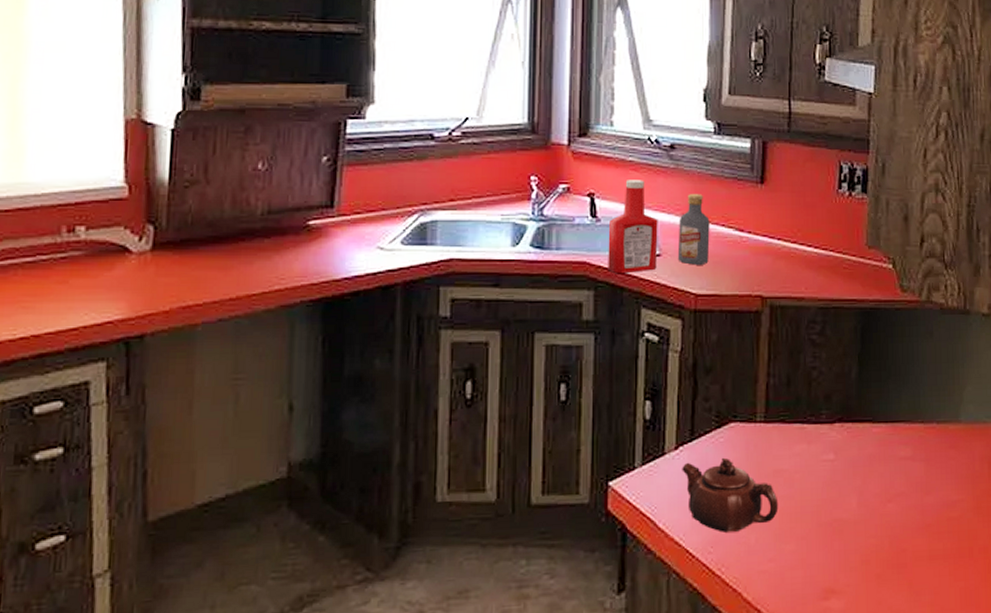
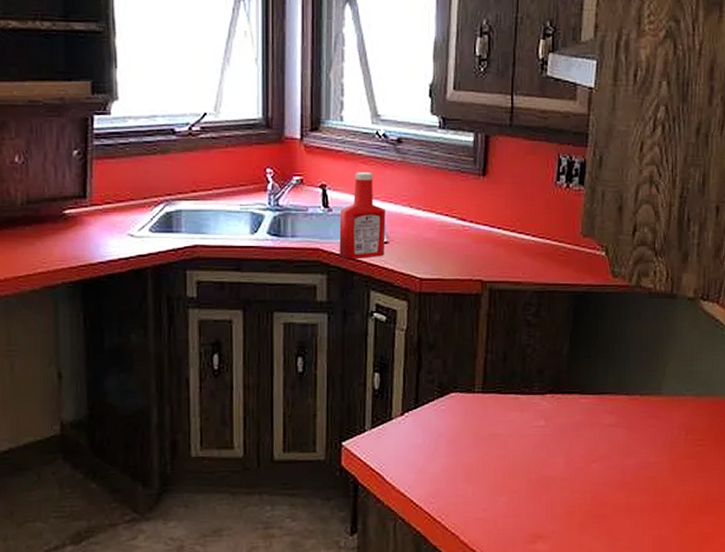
vodka: present [677,194,710,265] -> none [404,186,434,252]
teapot: present [682,457,779,533] -> none [407,422,493,486]

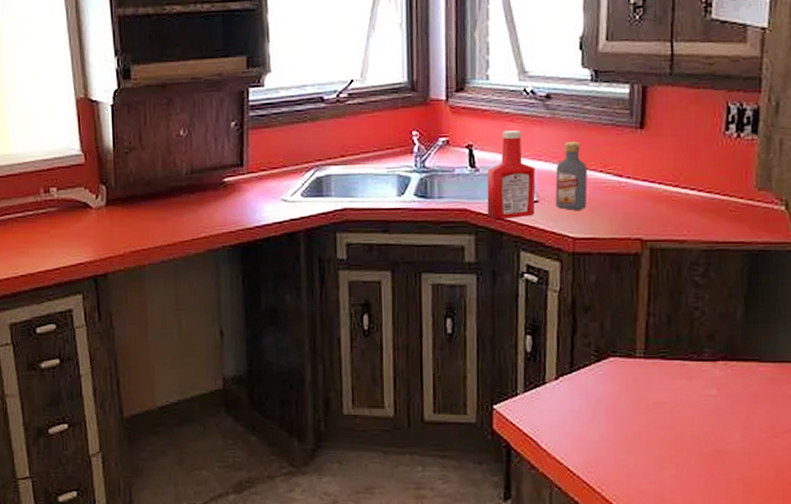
vodka: none [404,186,434,252] -> present [555,142,588,210]

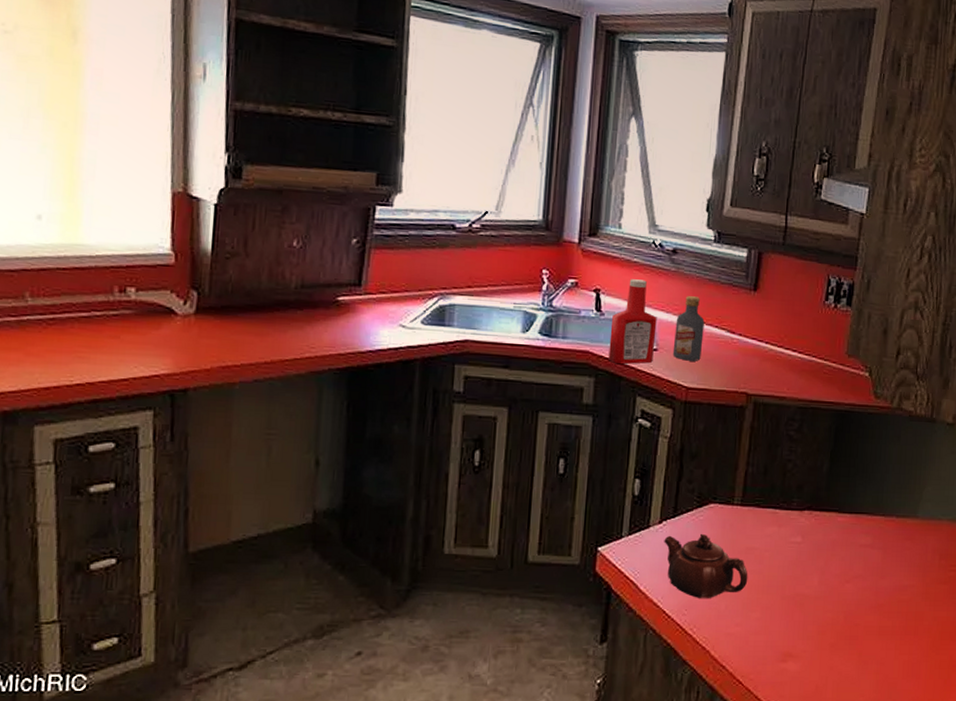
teapot: none [562,388,658,455] -> present [664,533,748,598]

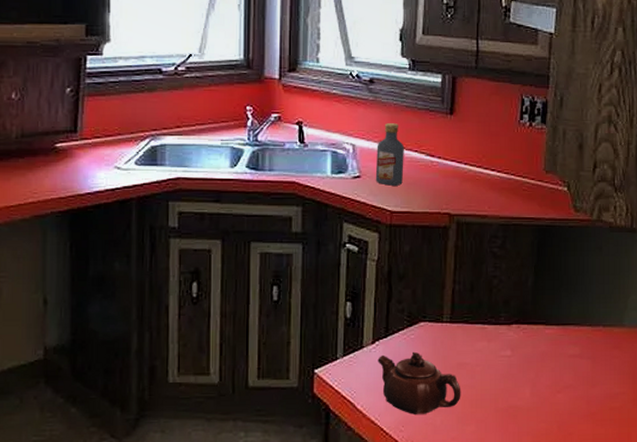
ketchup bottle: present [608,279,657,365] -> none [314,110,358,193]

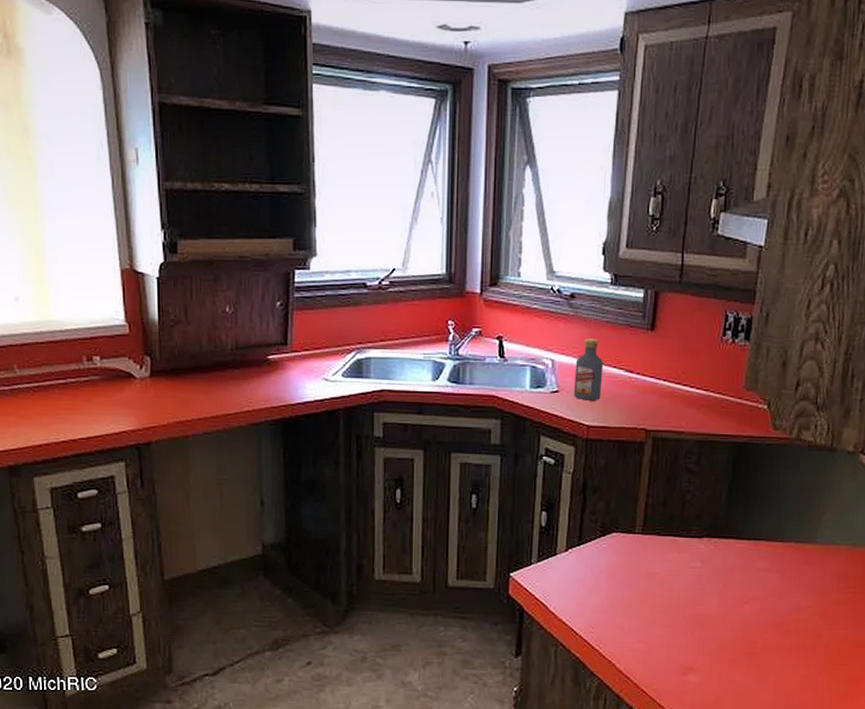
teapot: present [378,351,461,414] -> none [570,560,650,618]

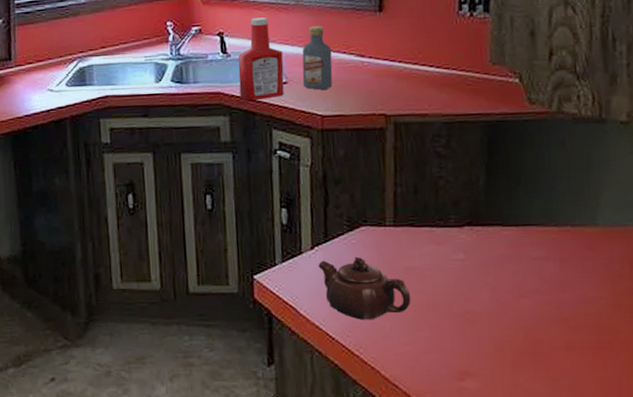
ketchup bottle: none [513,325,558,407] -> present [238,17,284,101]
teapot: none [570,560,650,618] -> present [318,256,411,320]

